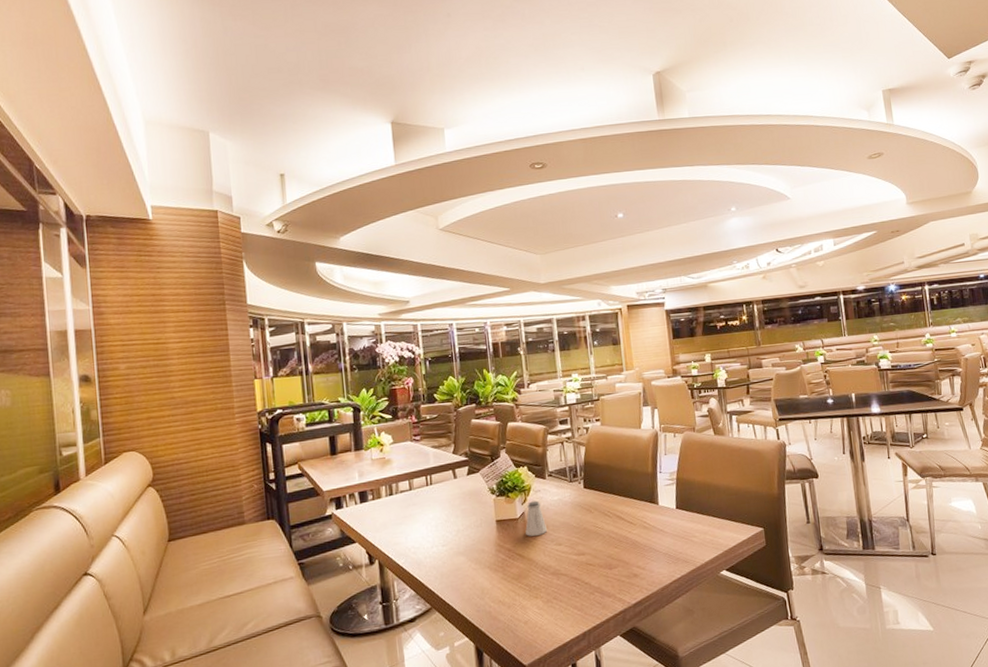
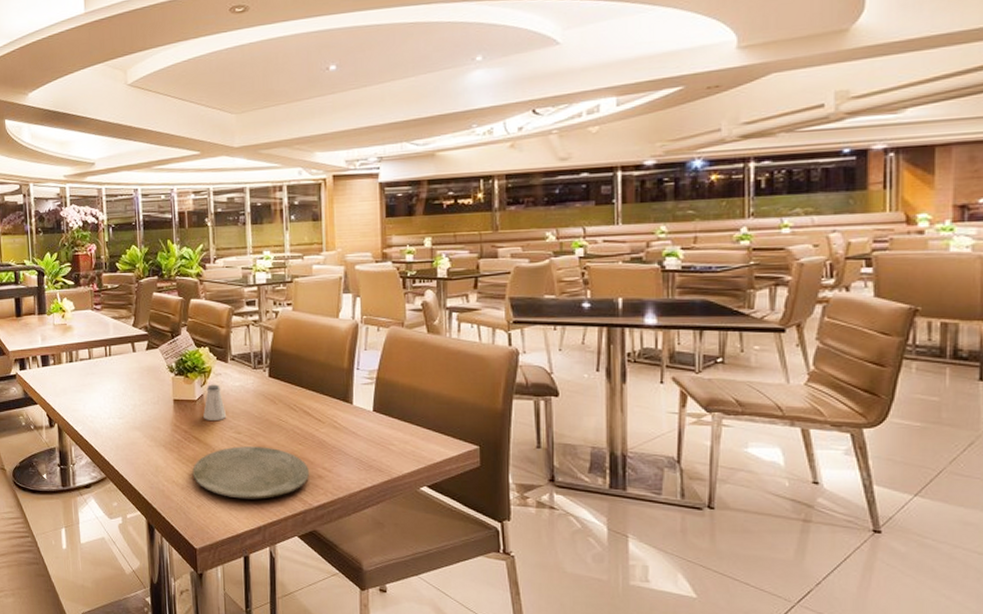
plate: none [517,554,626,608] -> present [192,446,309,499]

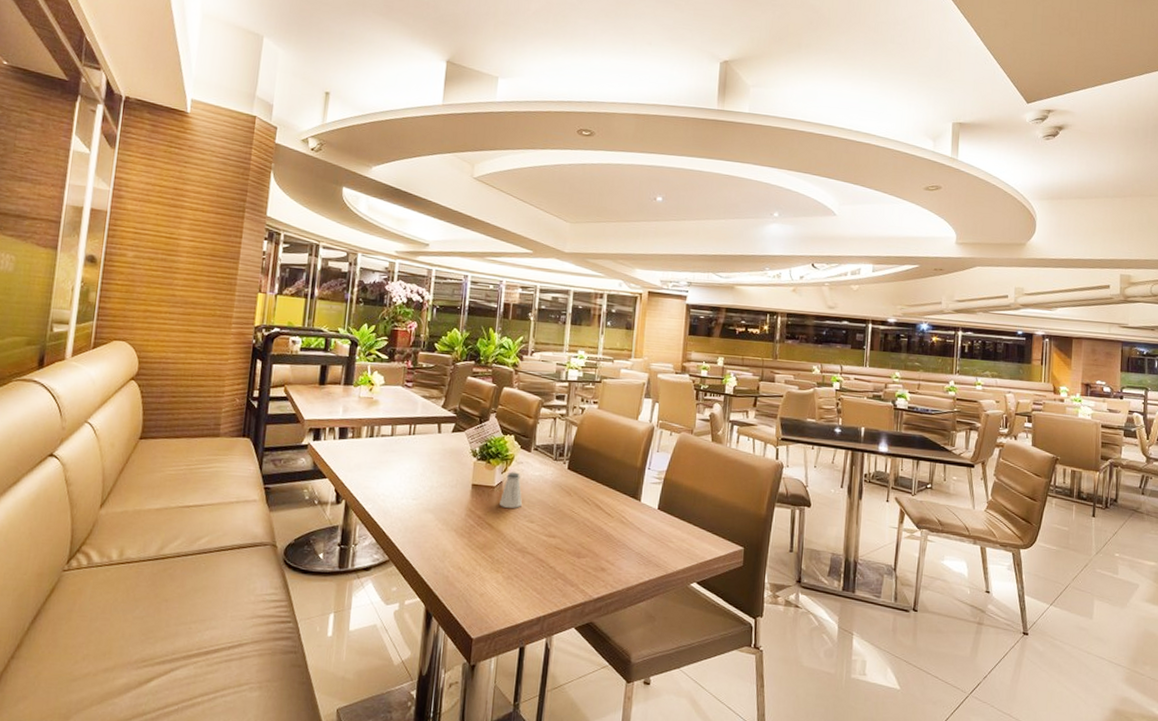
plate: present [192,446,309,499] -> none [480,535,593,589]

